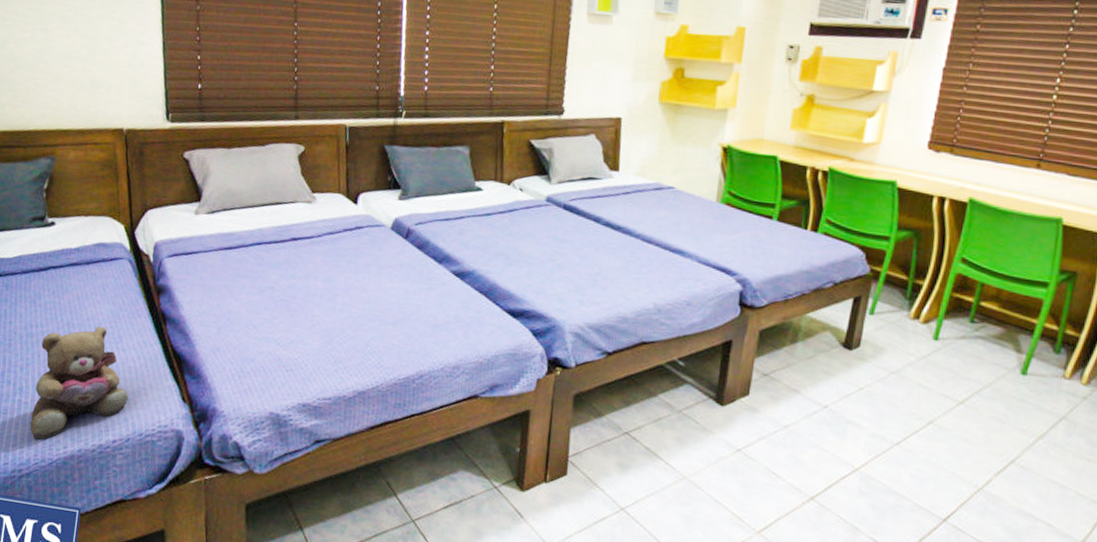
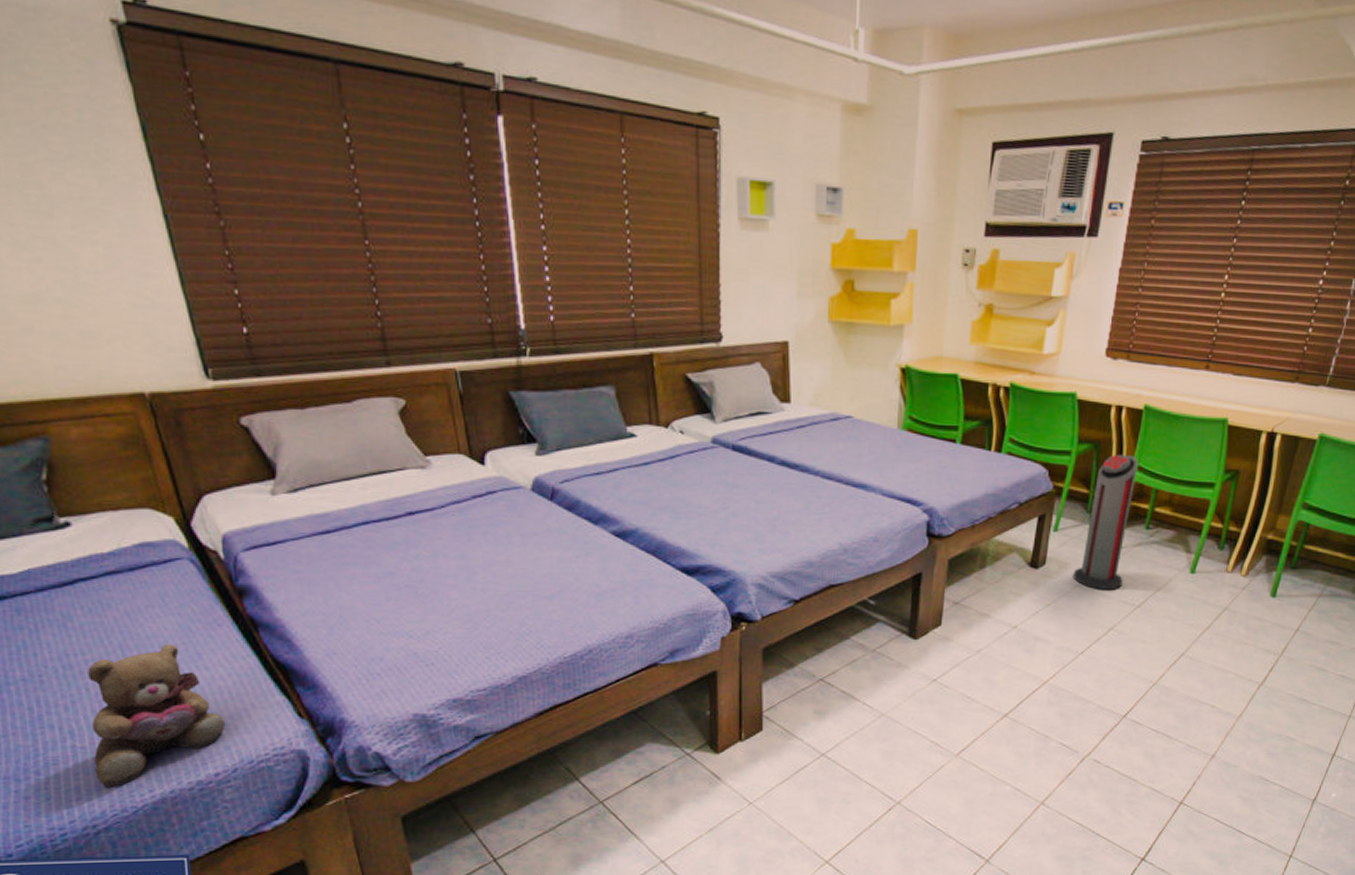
air purifier: none [889,244,962,382] -> present [1072,454,1138,591]

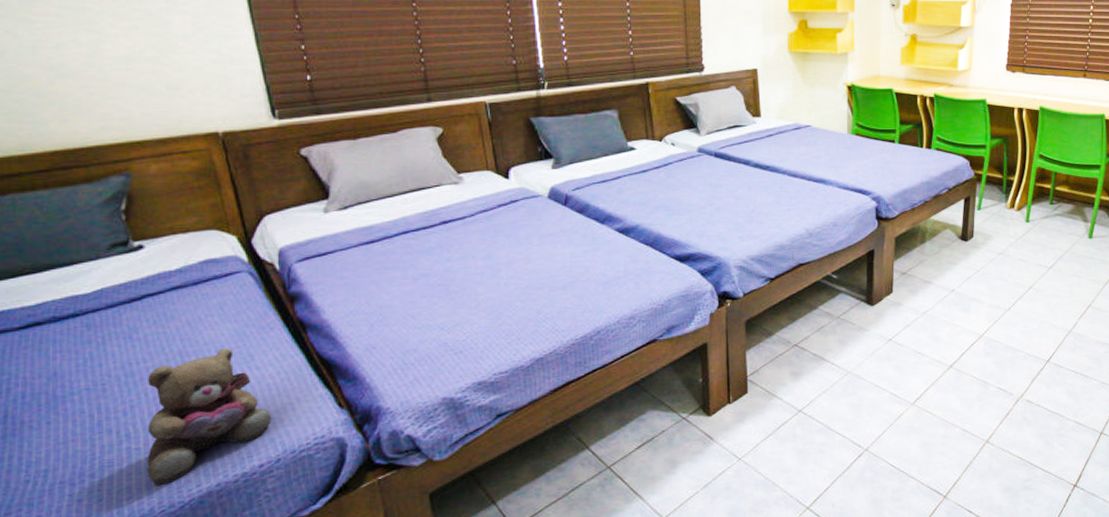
air purifier: present [1072,454,1138,591] -> none [996,145,1039,256]

